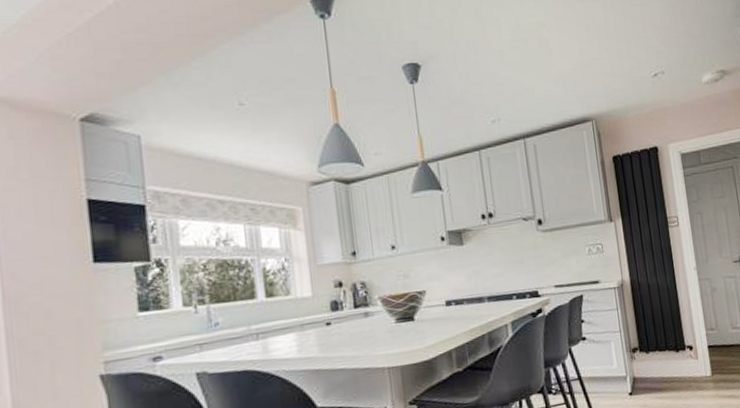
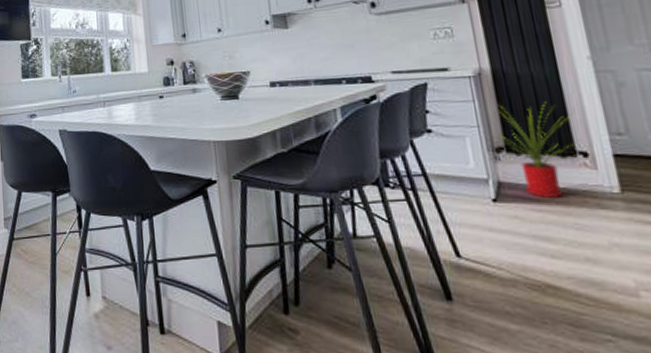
house plant: none [630,306,689,388] -> present [491,102,582,199]

